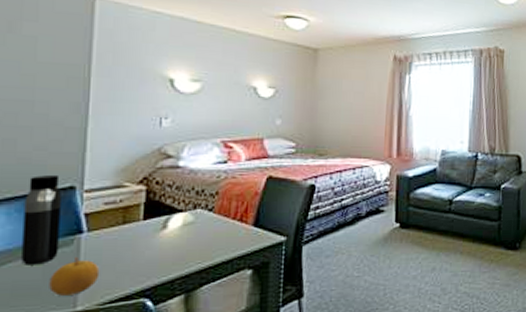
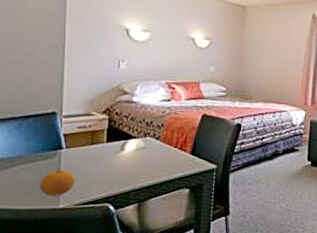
water bottle: present [22,174,61,265] -> none [20,102,46,171]

